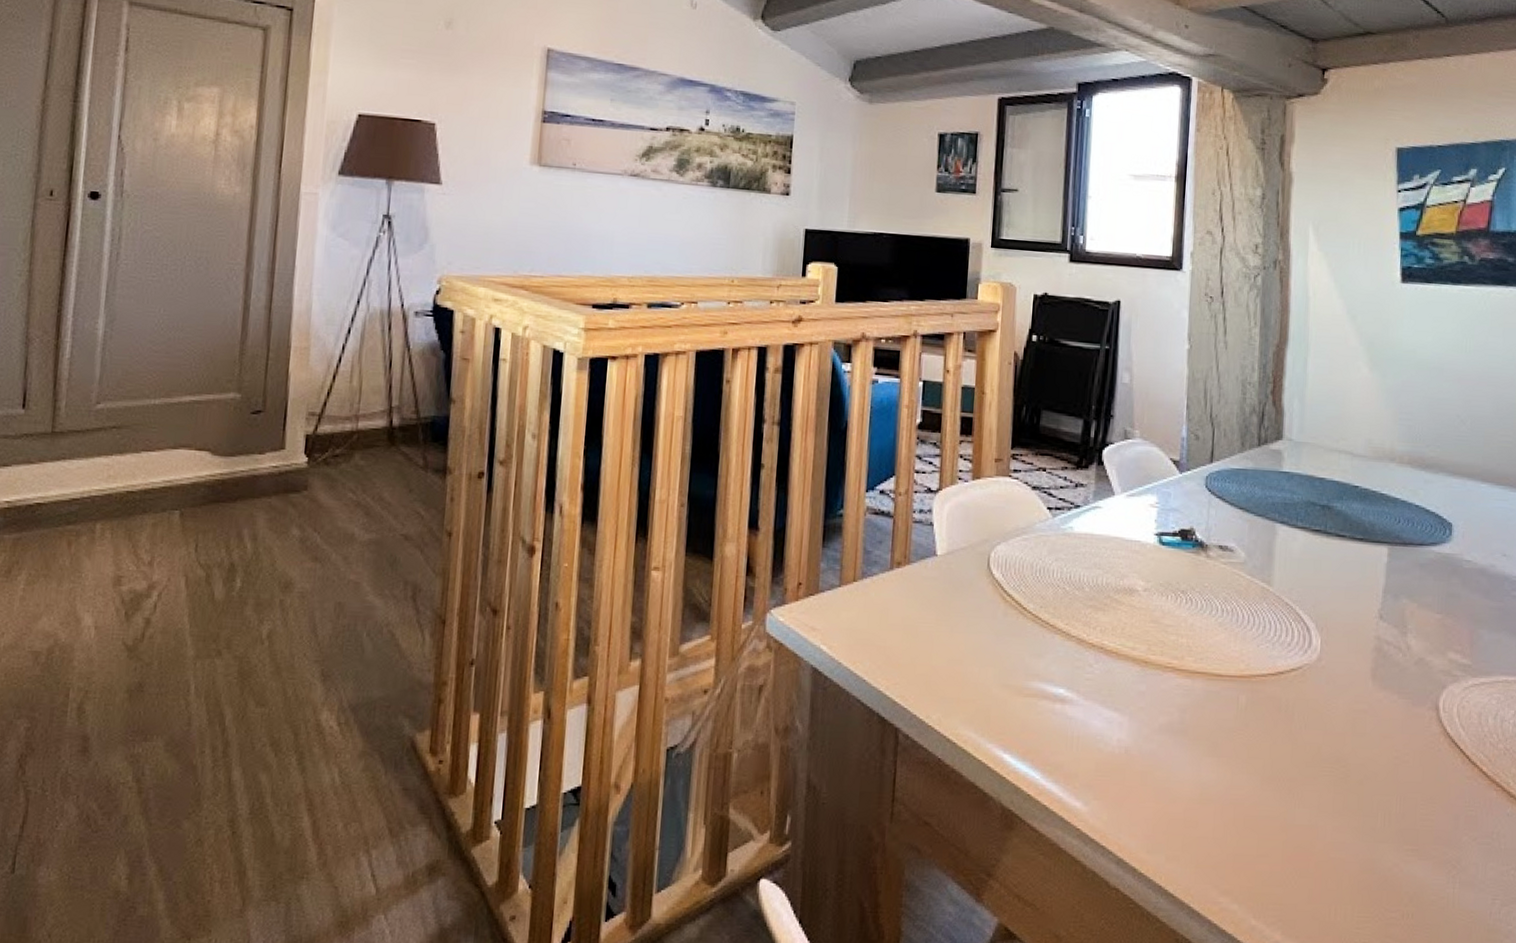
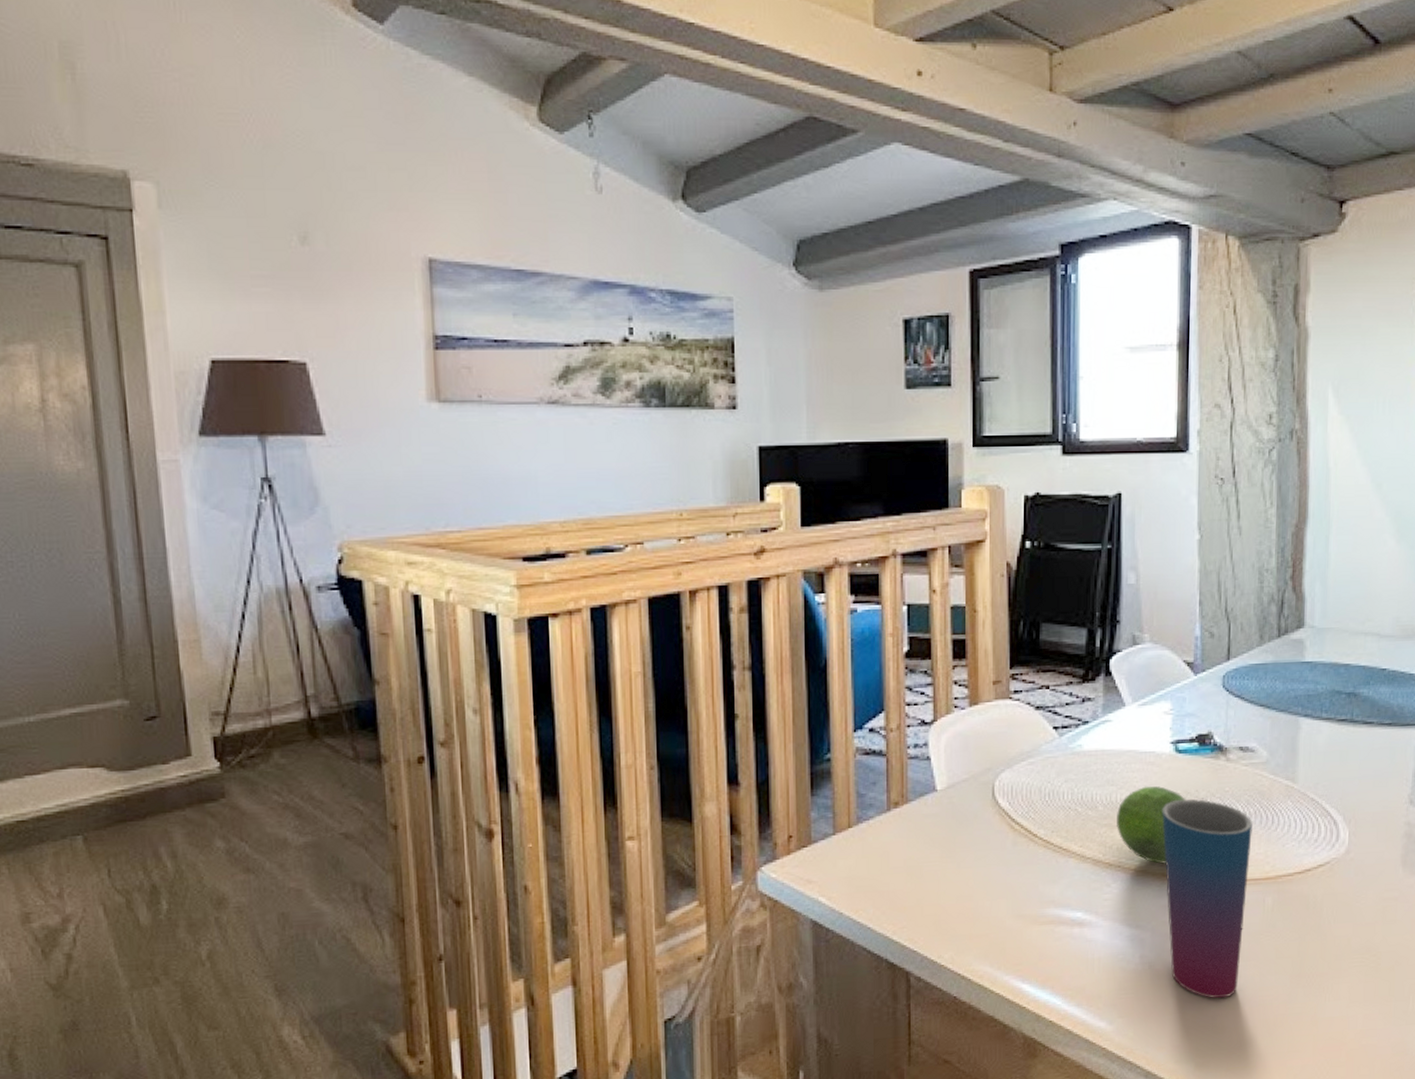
fruit: none [1101,573,1168,650] -> present [1117,786,1186,864]
cup: none [1144,589,1229,792] -> present [1162,799,1253,999]

